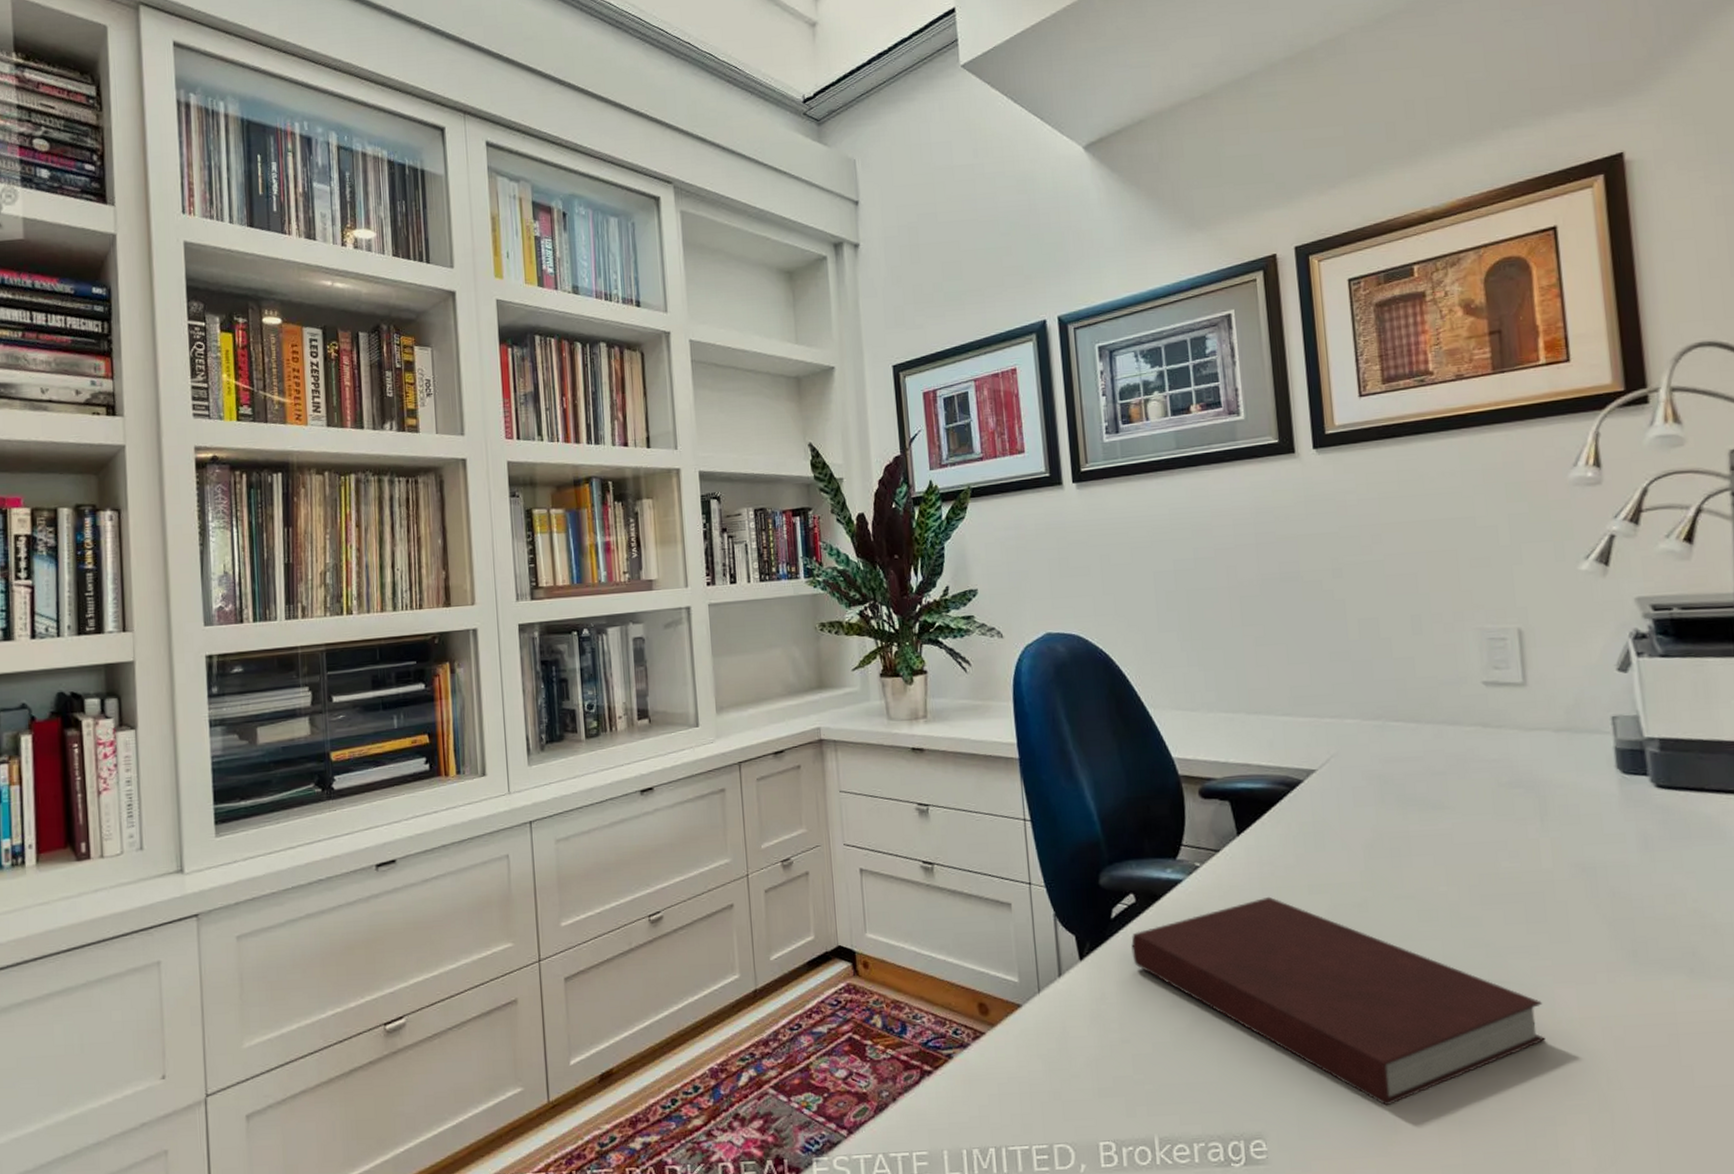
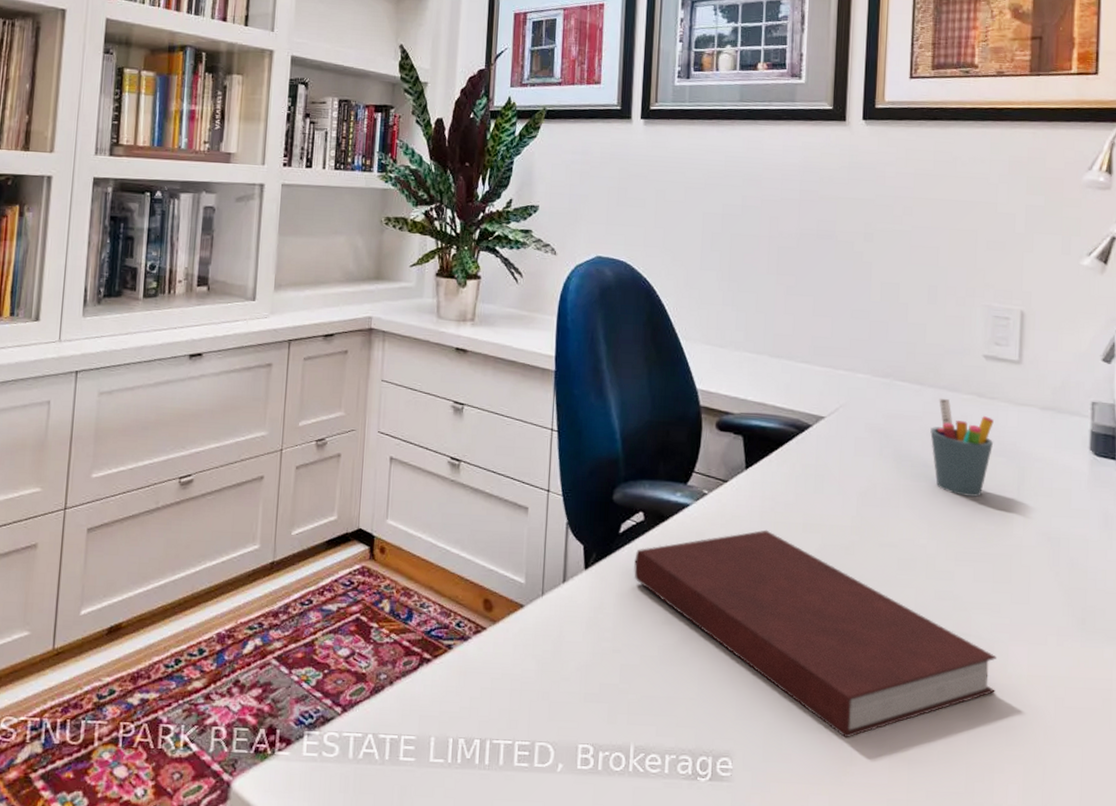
pen holder: none [1434,733,1507,835] -> present [930,398,994,497]

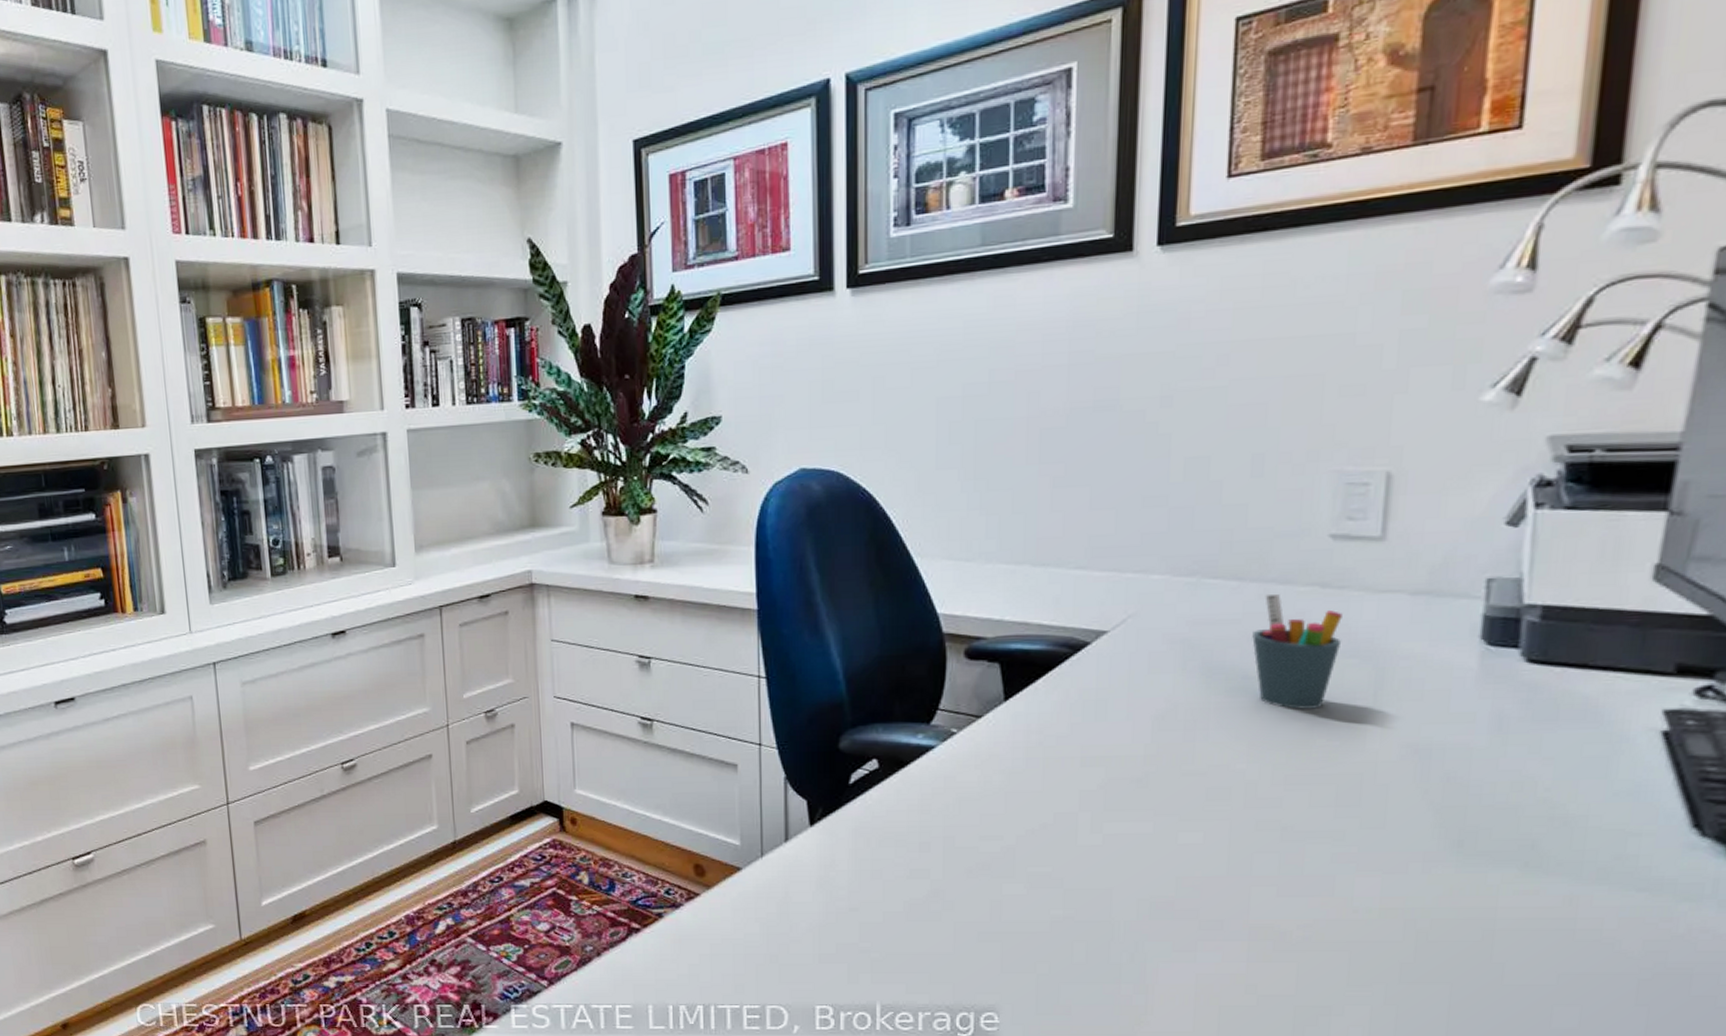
notebook: present [634,529,996,739] -> none [870,767,1338,987]

